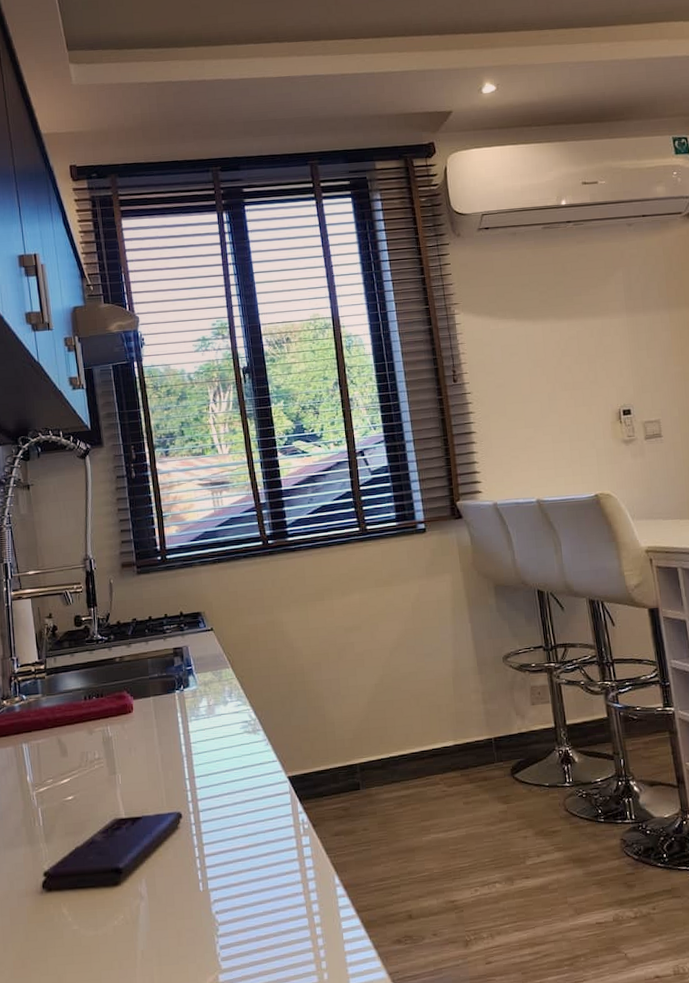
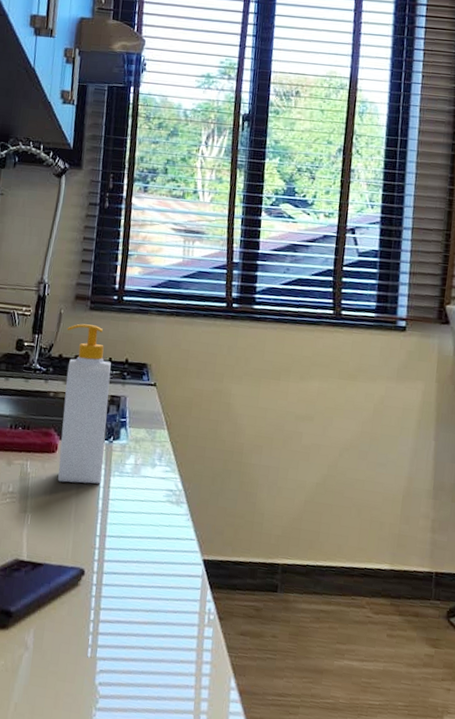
soap bottle: none [119,587,180,738] -> present [58,323,111,484]

